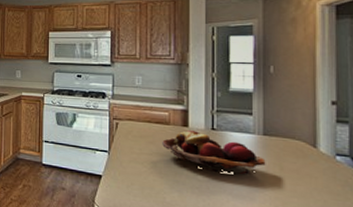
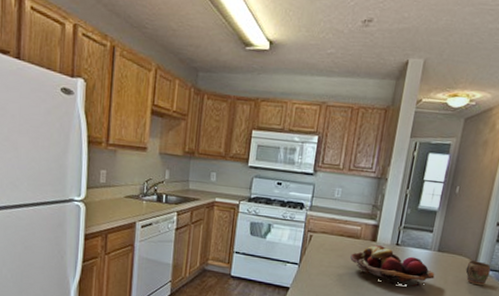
mug: none [304,144,338,174] -> present [465,260,491,286]

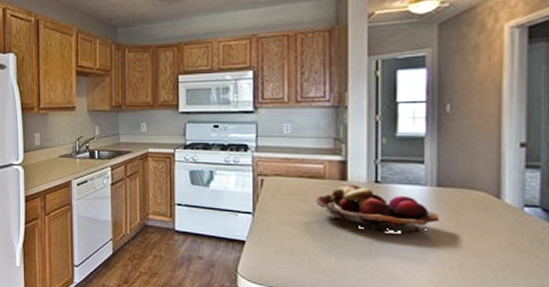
mug: present [465,260,491,286] -> none [486,195,526,228]

